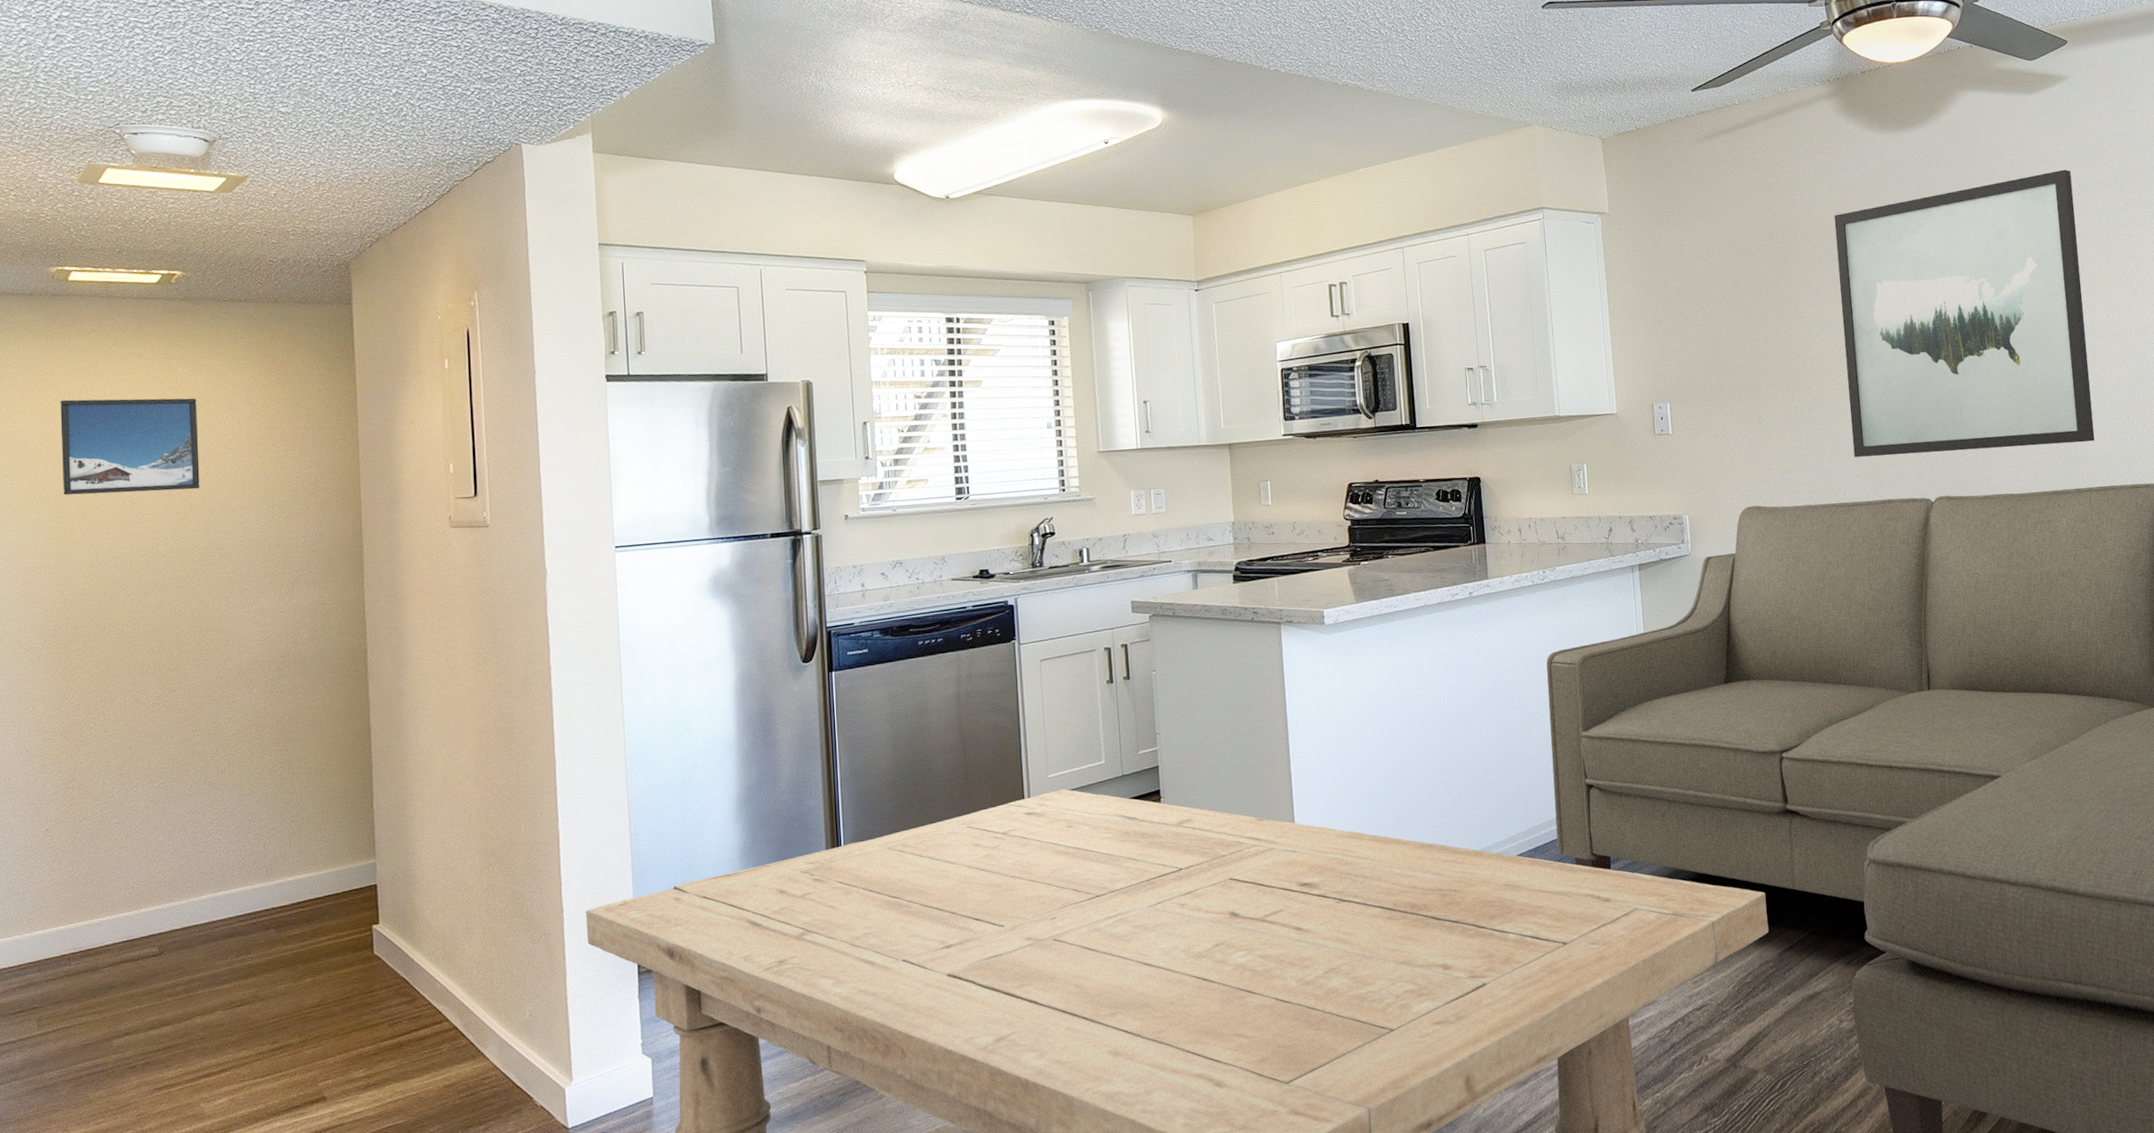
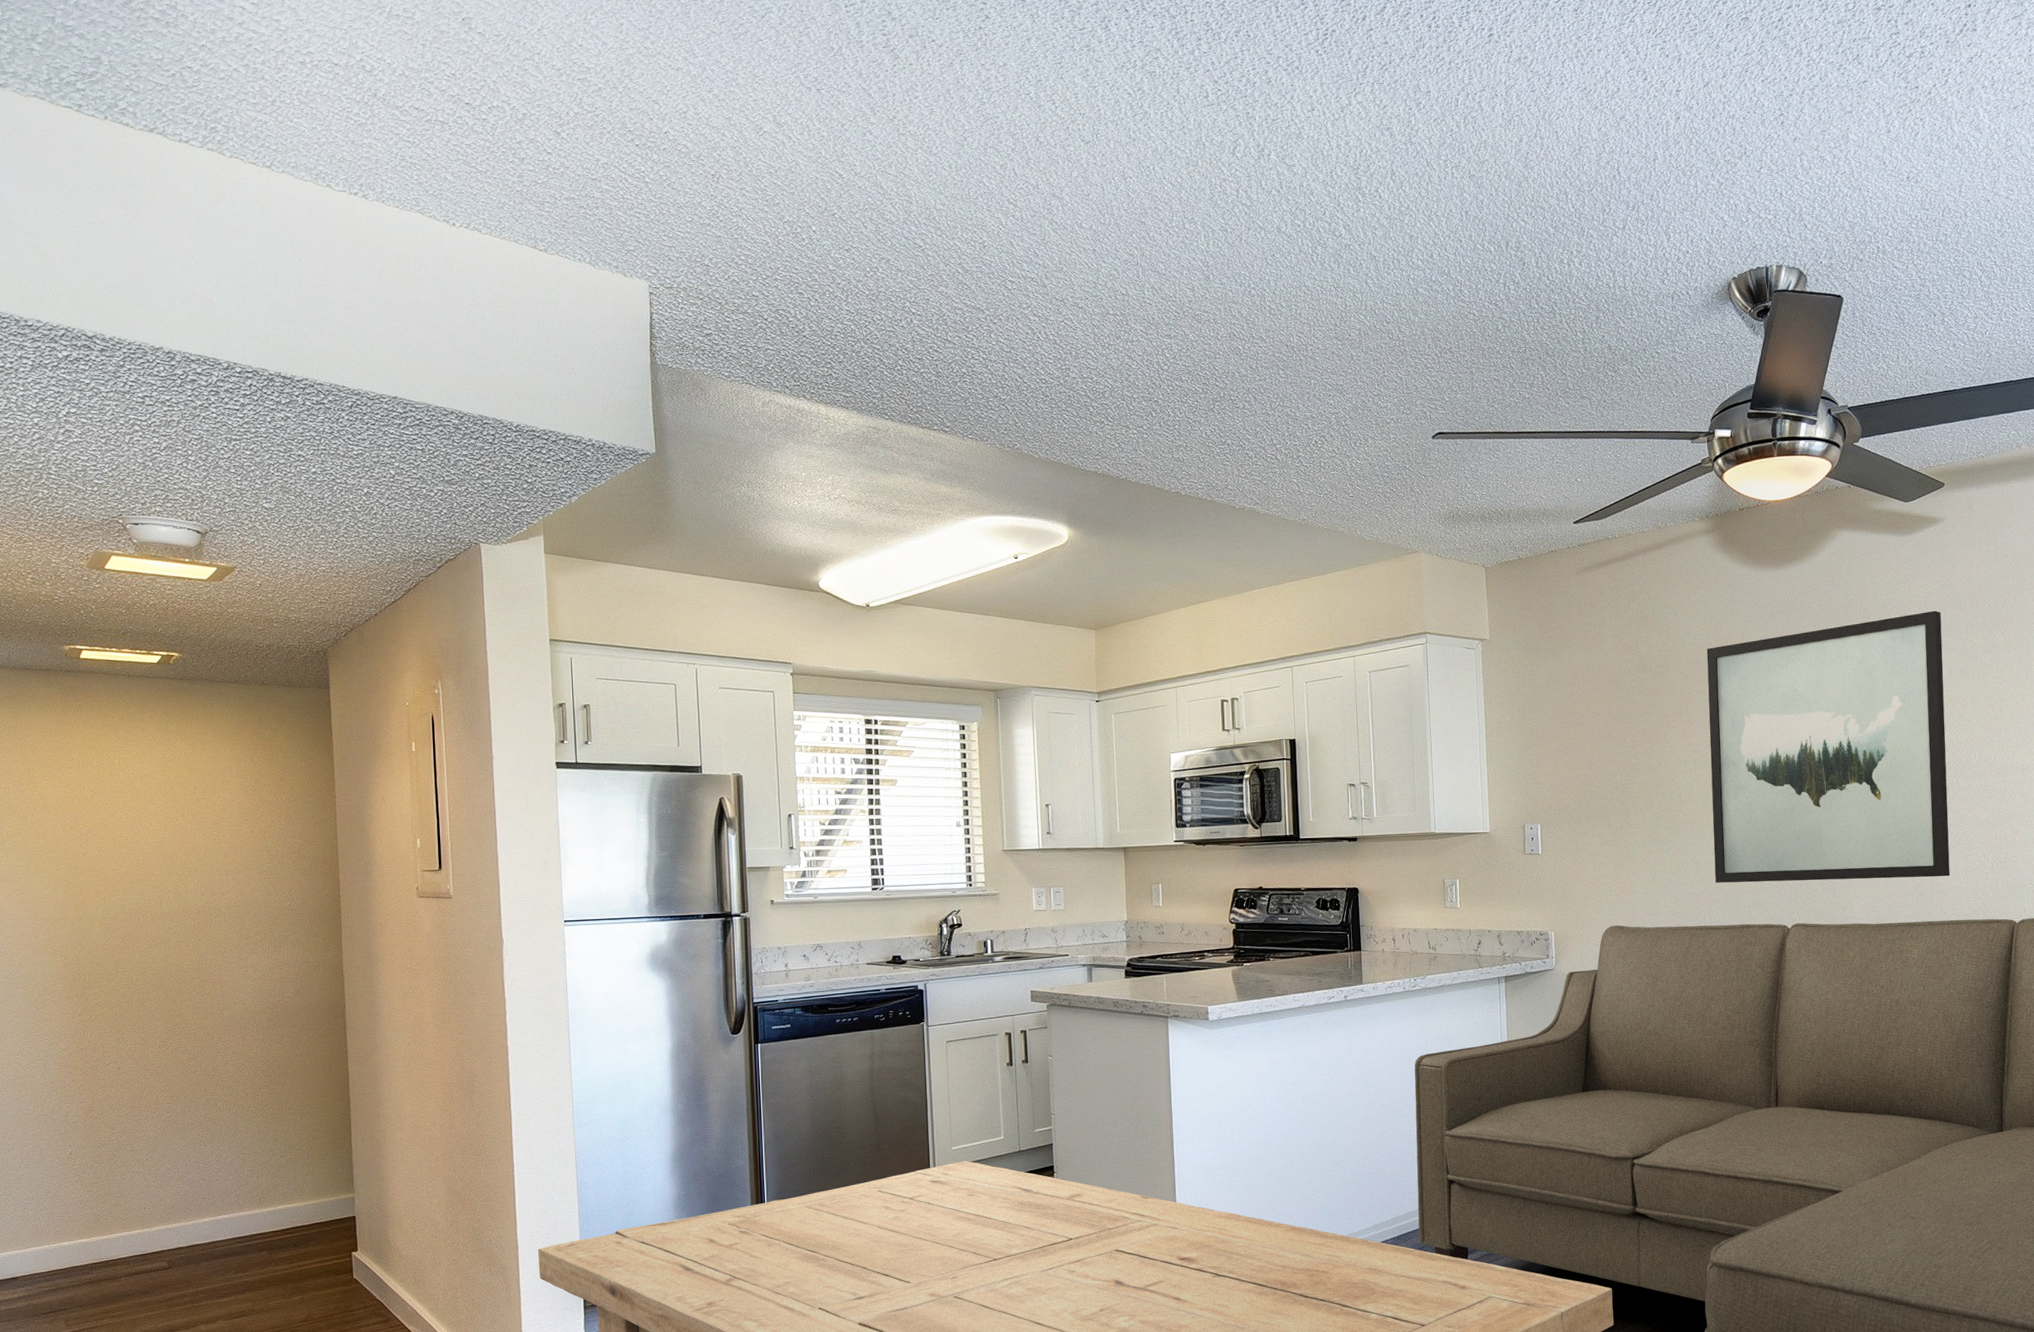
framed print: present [60,398,200,496] -> none [75,767,198,855]

